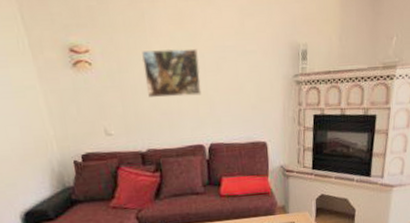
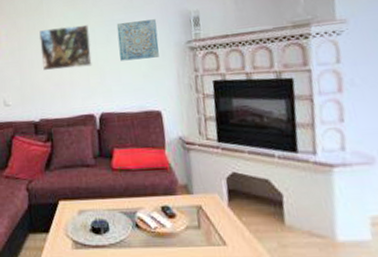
wall art: none [227,49,268,92] -> present [116,19,159,61]

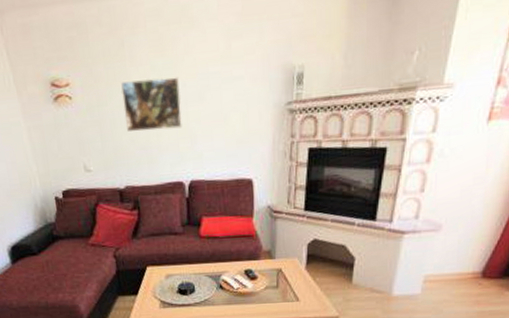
wall art: present [116,19,159,61] -> none [211,74,257,123]

